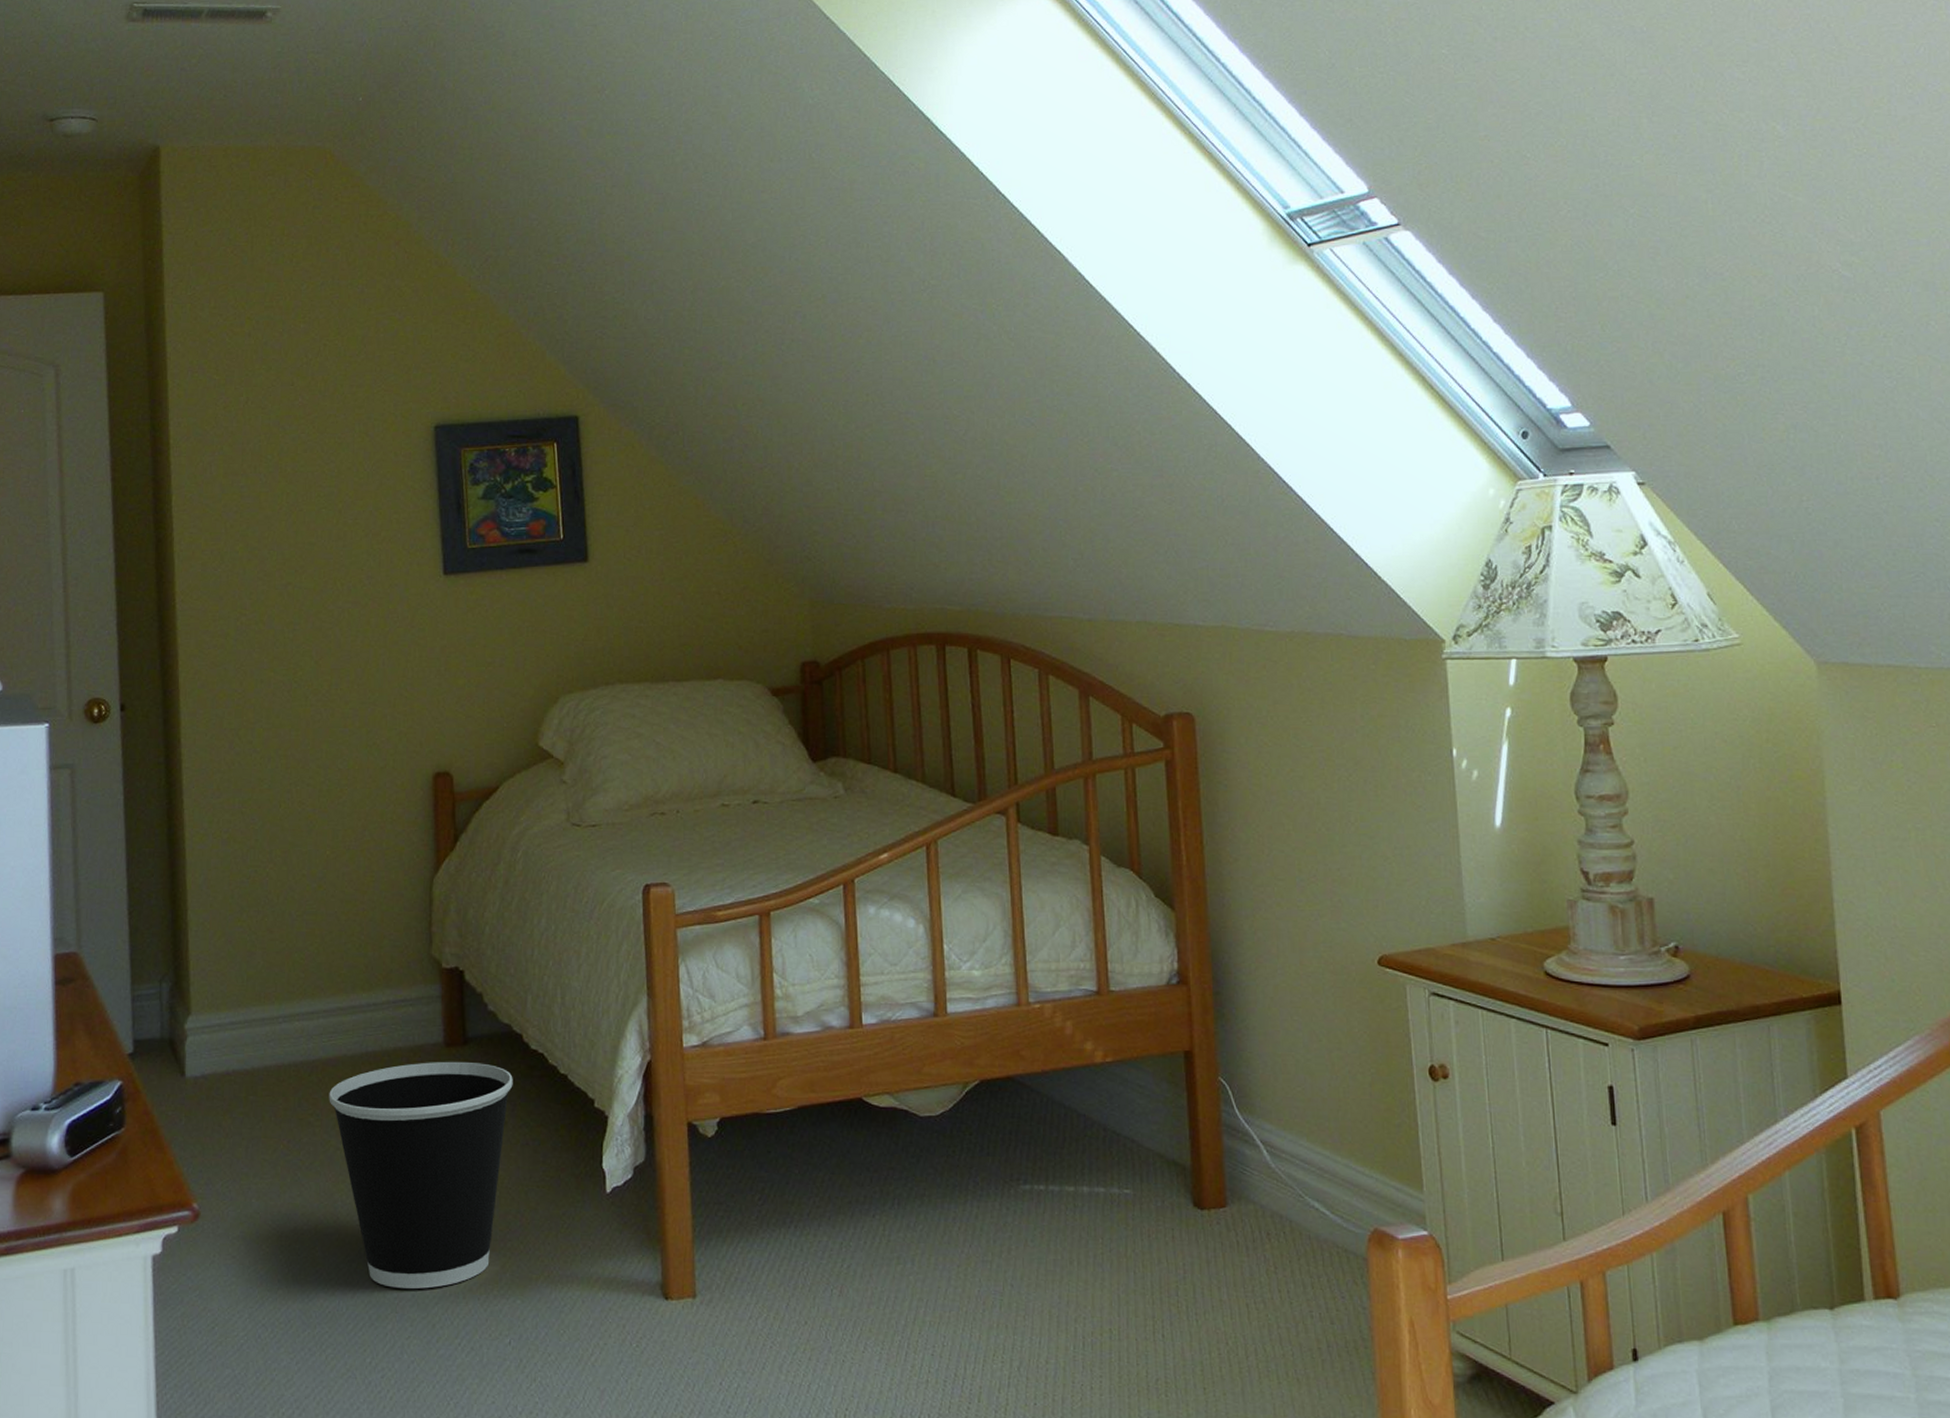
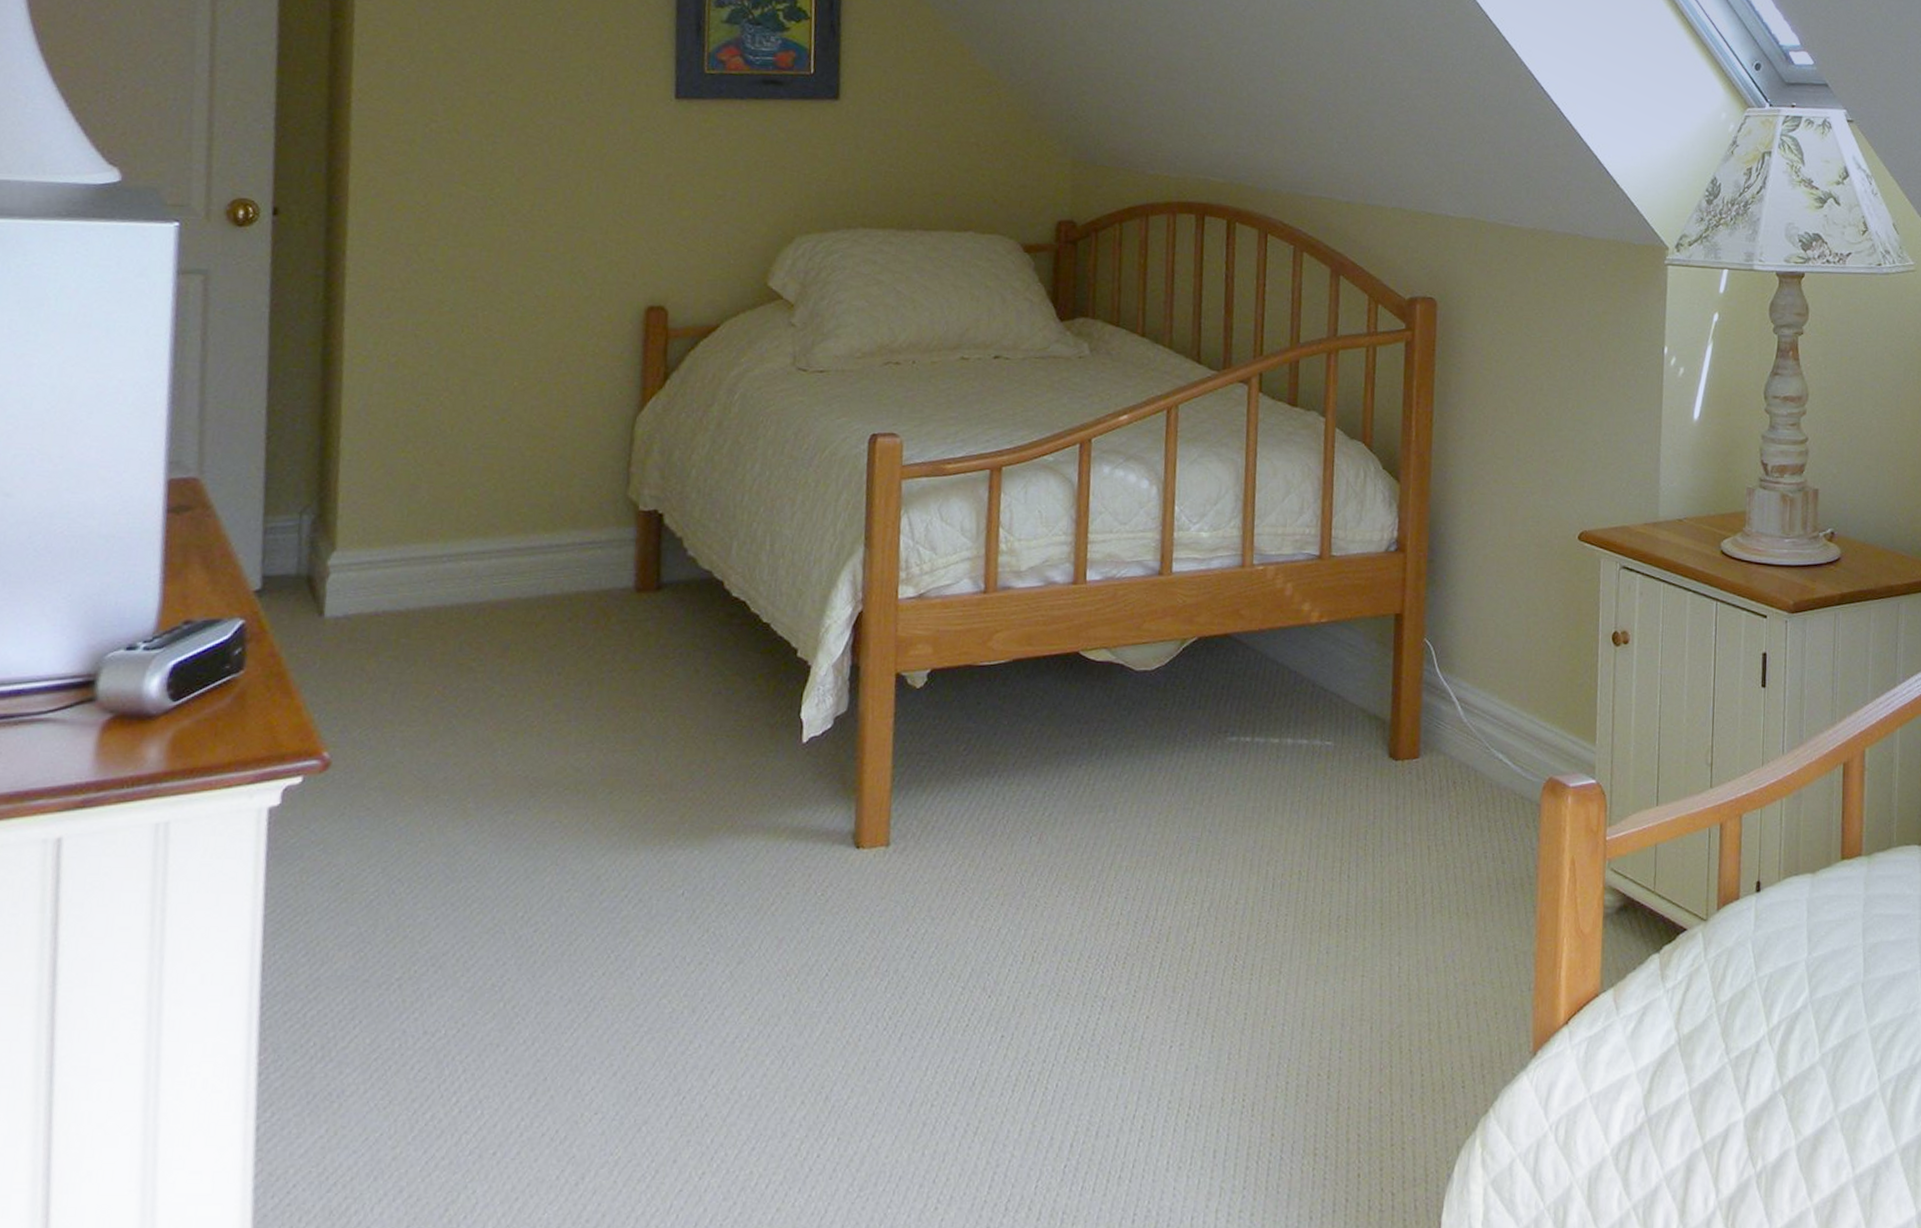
wastebasket: present [329,1061,513,1289] -> none [495,607,710,840]

